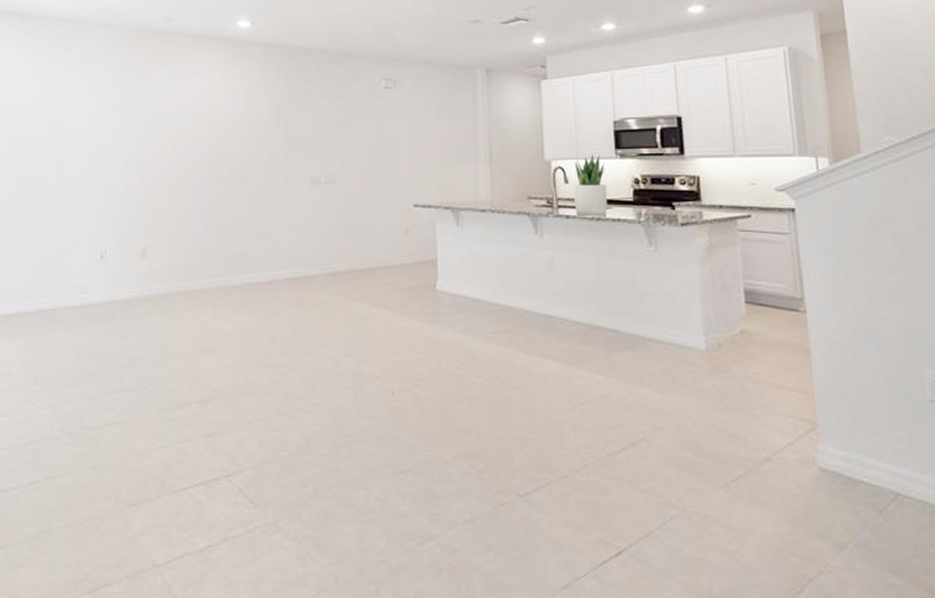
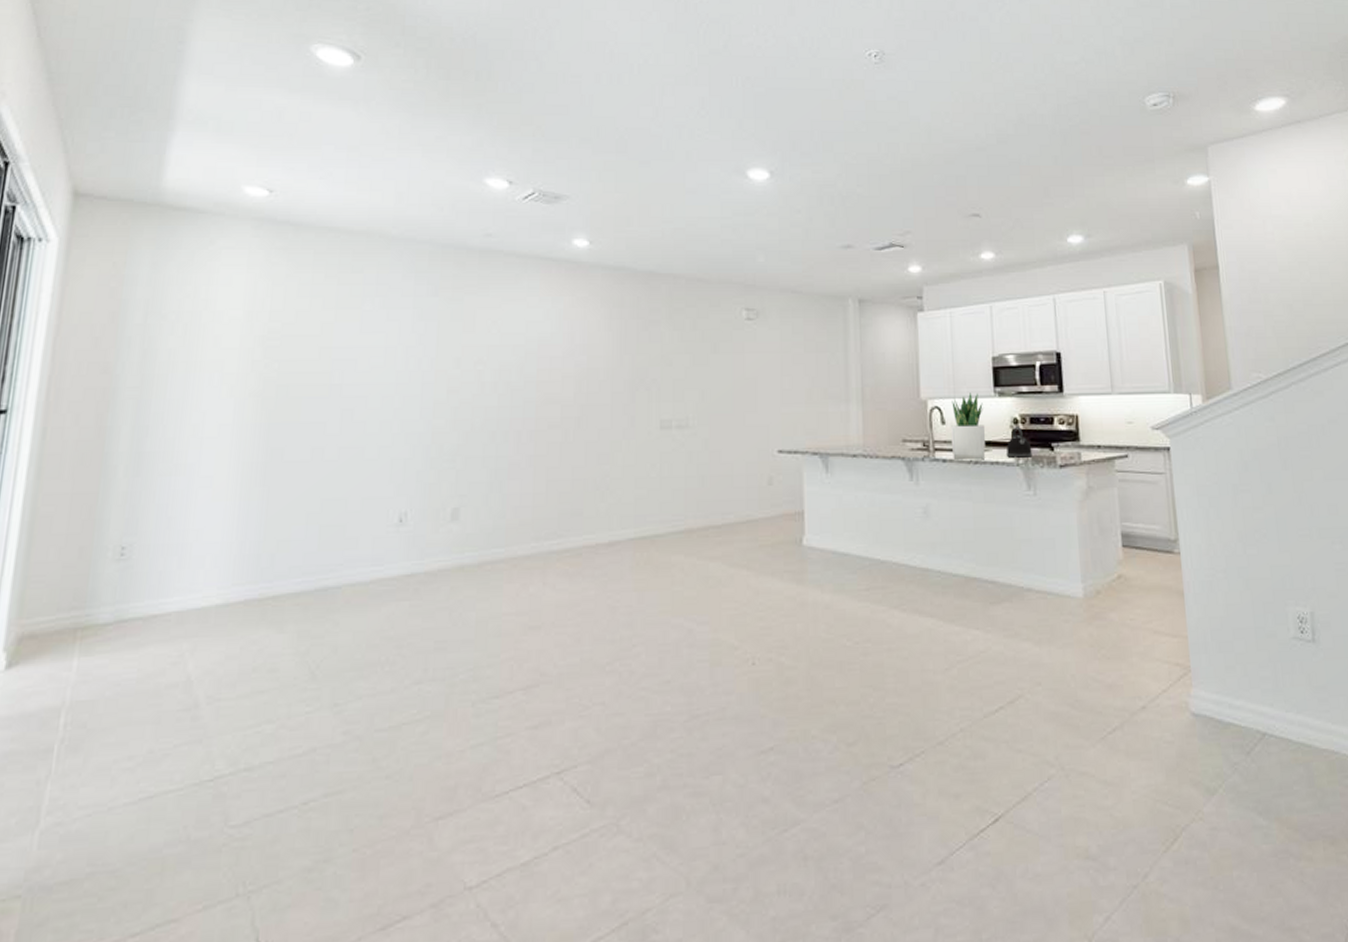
kettle: none [627,186,654,217] -> present [1006,427,1033,459]

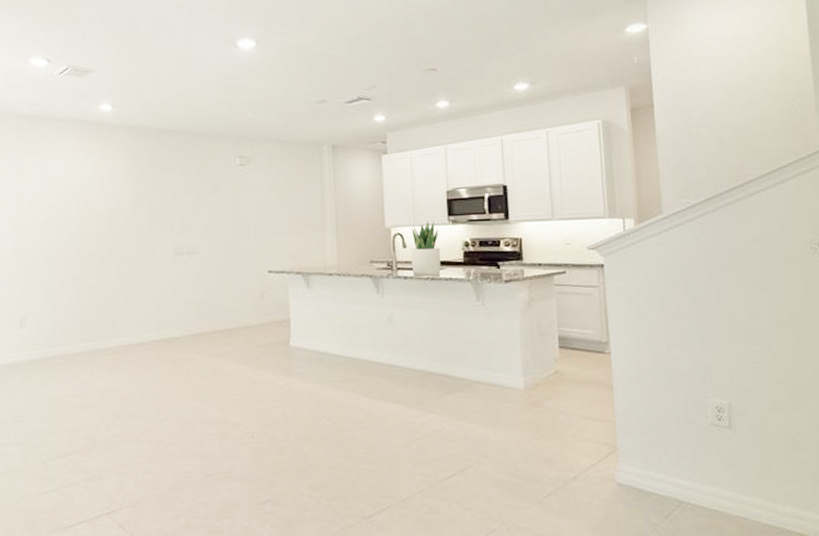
kettle: present [1006,427,1033,459] -> none [458,249,481,276]

